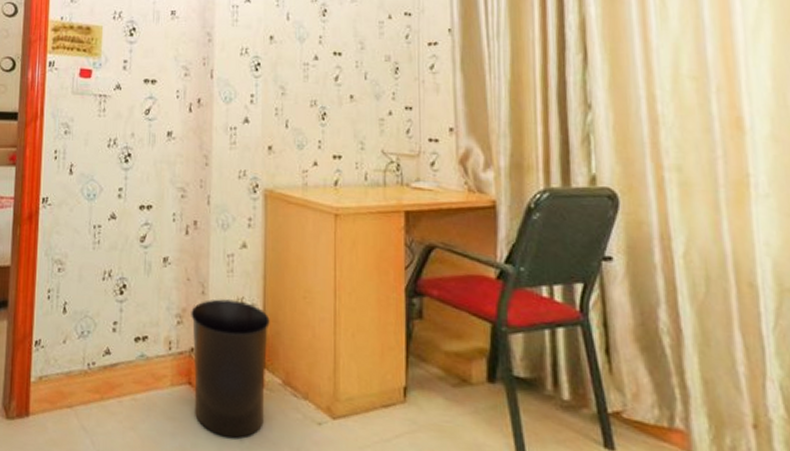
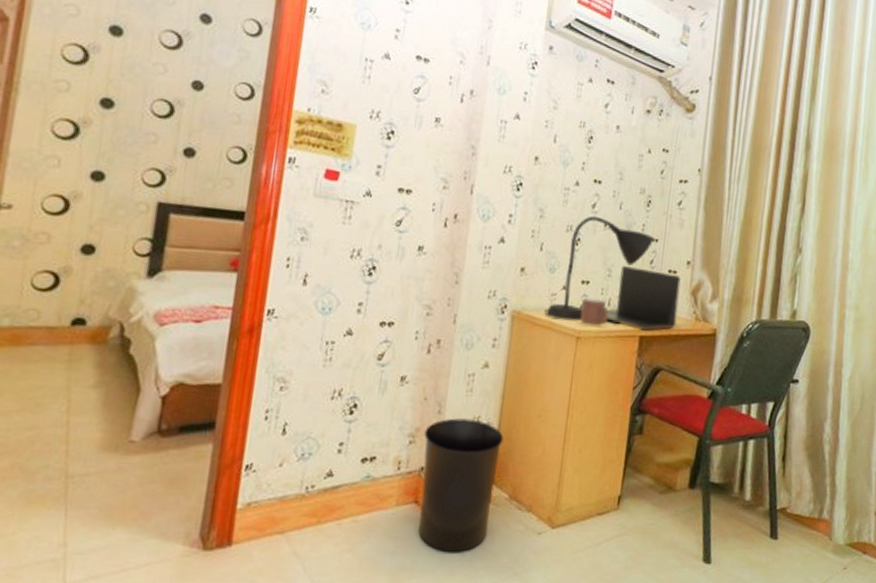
desk lamp: none [297,88,407,198] -> present [544,216,654,322]
mug: none [335,172,367,204] -> present [580,297,609,328]
laptop computer: none [361,138,446,206] -> present [603,266,681,332]

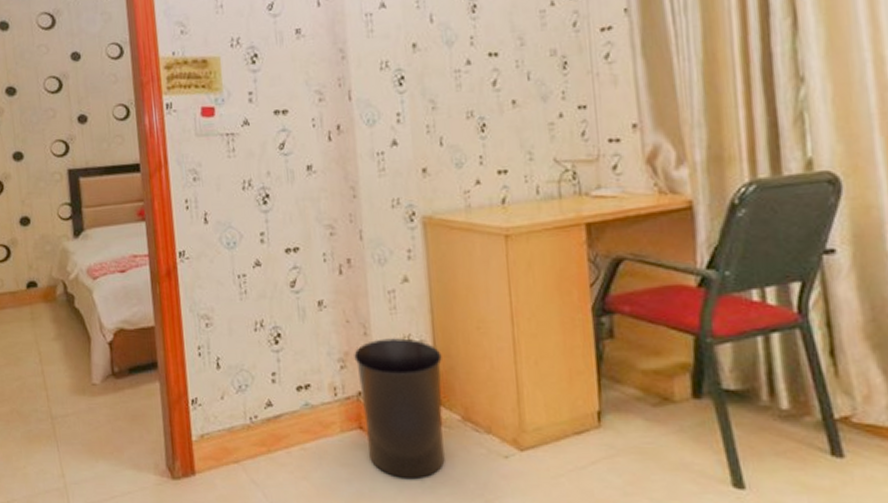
desk lamp: present [544,216,654,322] -> none [460,94,580,219]
mug: present [580,297,609,328] -> none [502,188,540,222]
laptop computer: present [603,266,681,332] -> none [533,142,633,217]

